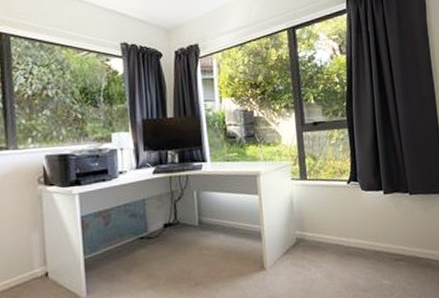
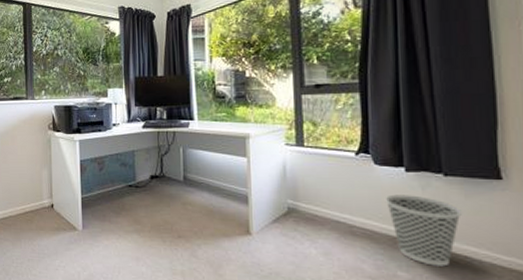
wastebasket: none [370,213,423,271] -> present [385,194,462,267]

